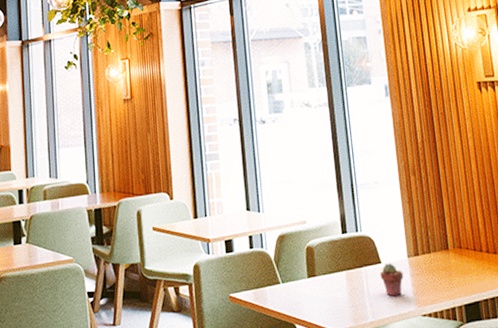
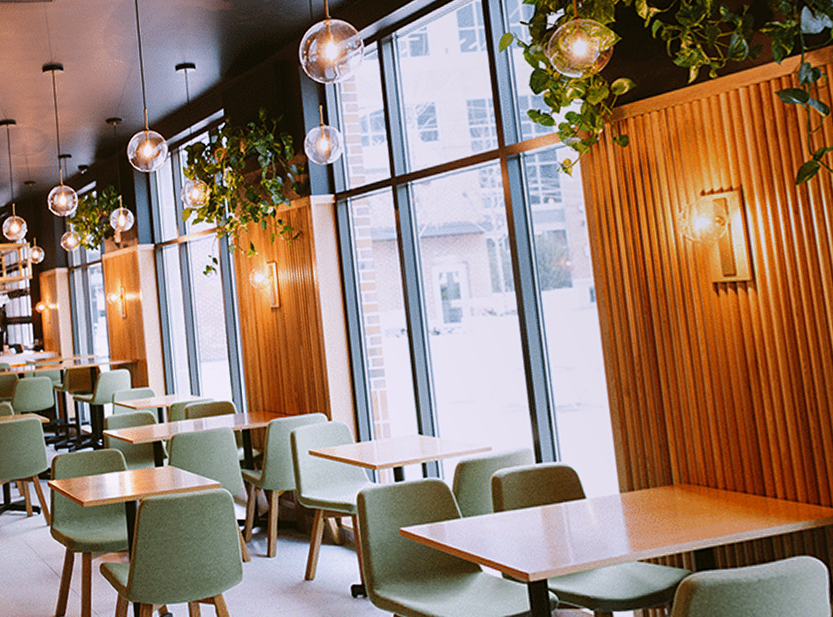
potted succulent: present [380,263,404,297] -> none [584,499,615,538]

